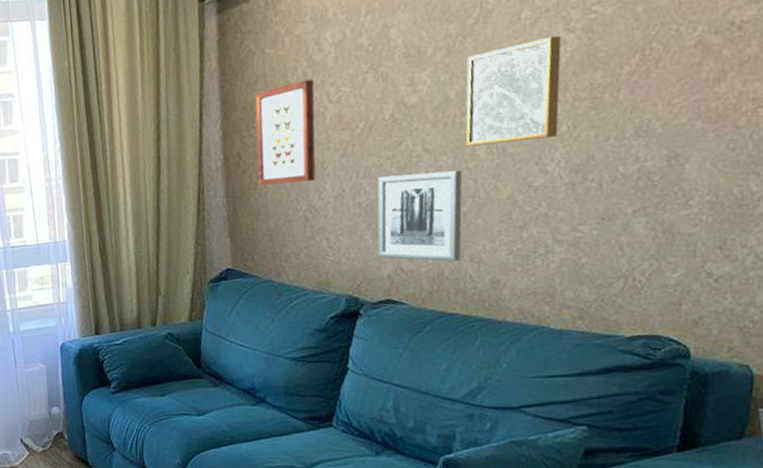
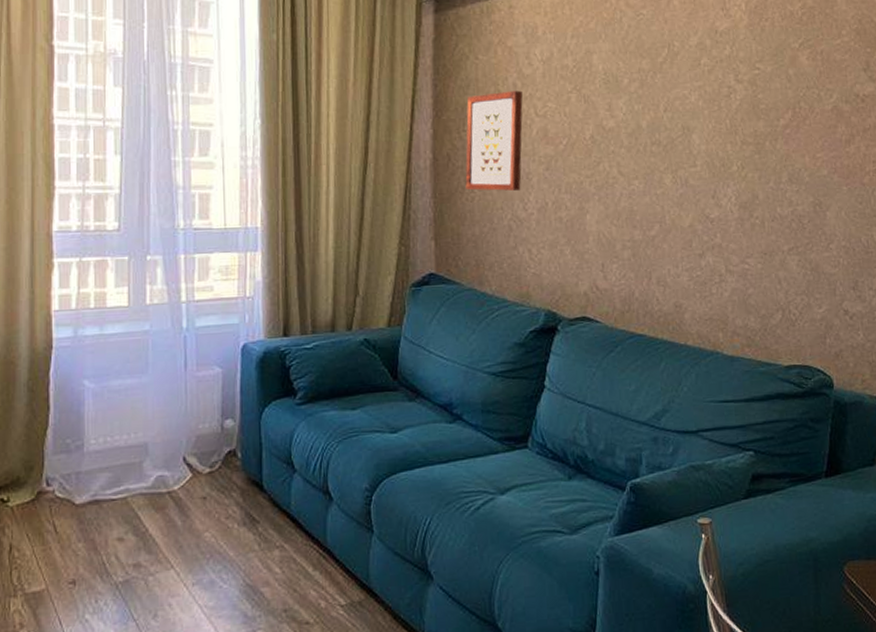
wall art: present [377,170,463,262] -> none [575,194,652,283]
wall art: present [465,36,561,147] -> none [654,84,732,175]

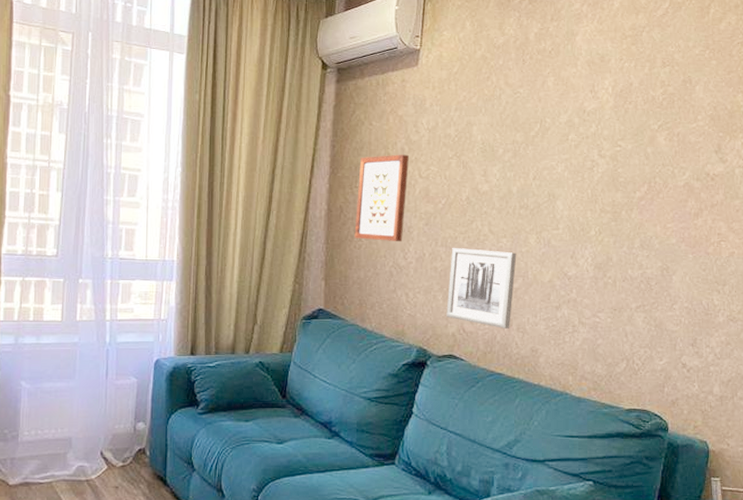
wall art: none [575,194,652,283] -> present [446,248,517,329]

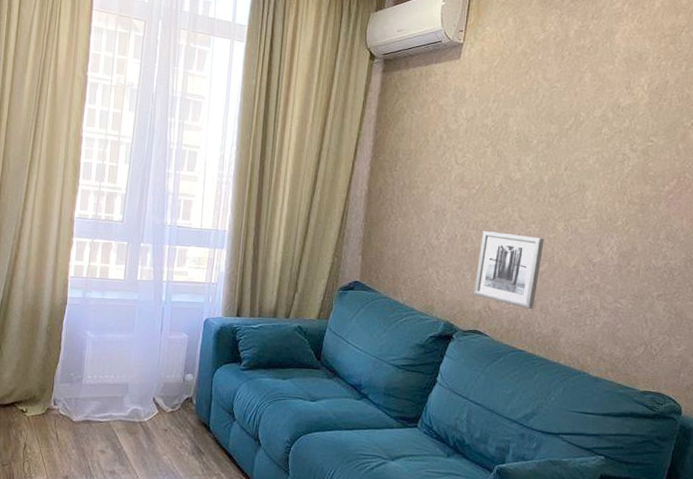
wall art: present [354,154,409,242] -> none [391,141,447,224]

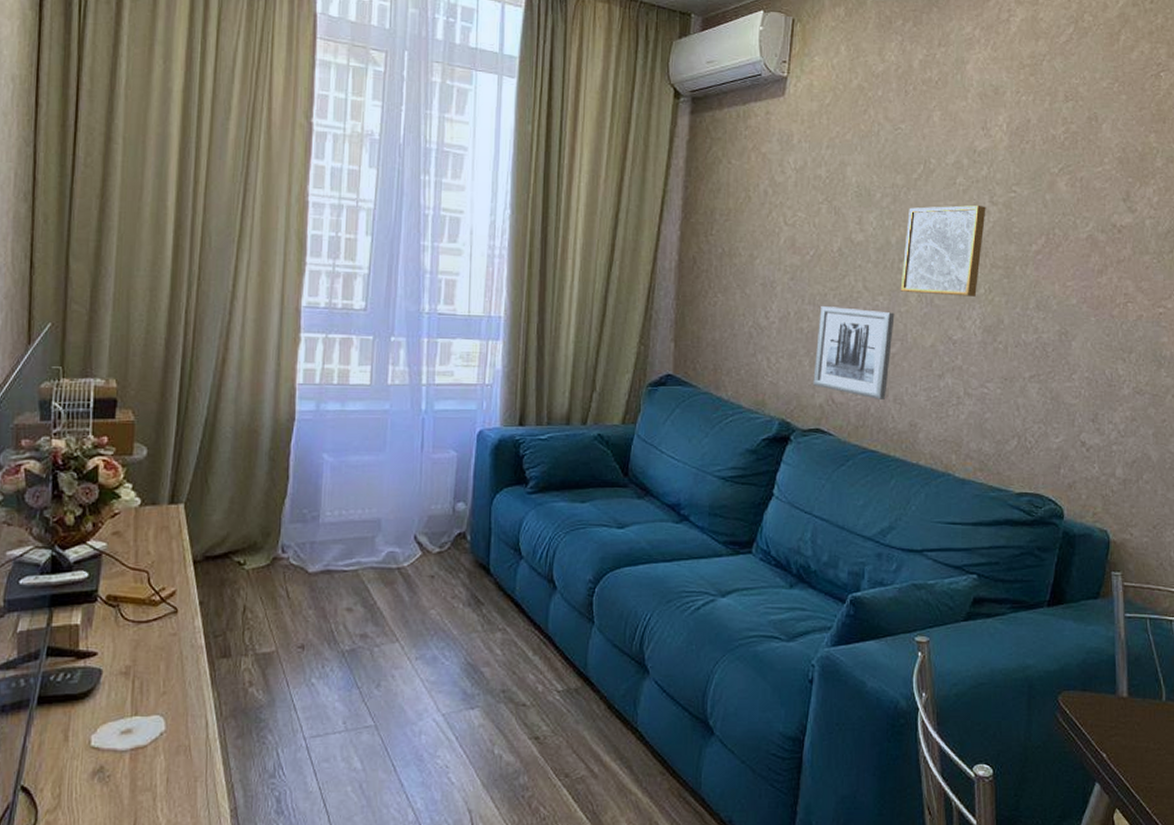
wall art: none [550,151,627,227] -> present [900,205,986,297]

